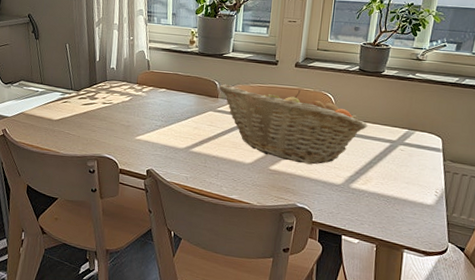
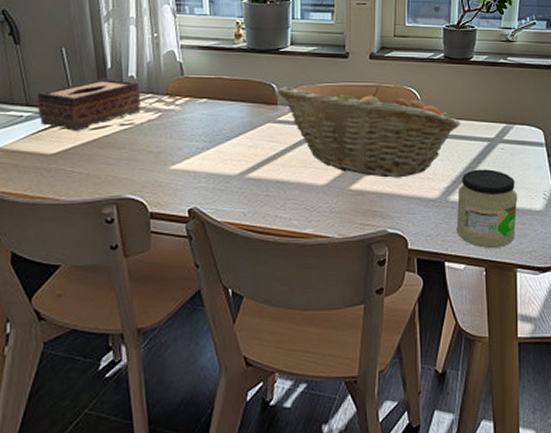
tissue box: none [48,68,119,105] -> present [37,78,141,131]
jar: none [354,164,412,231] -> present [456,169,518,249]

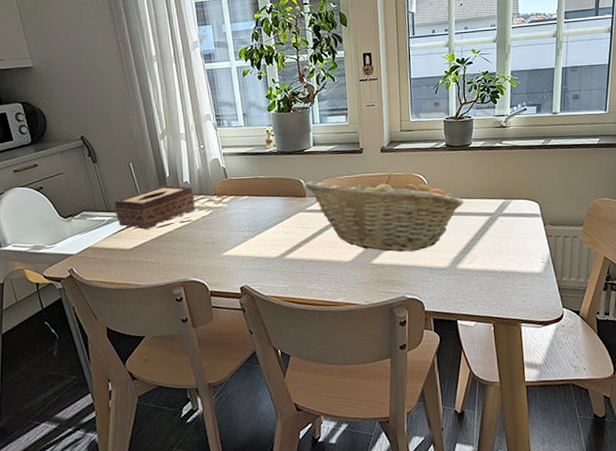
jar: present [456,169,518,249] -> none [465,239,519,308]

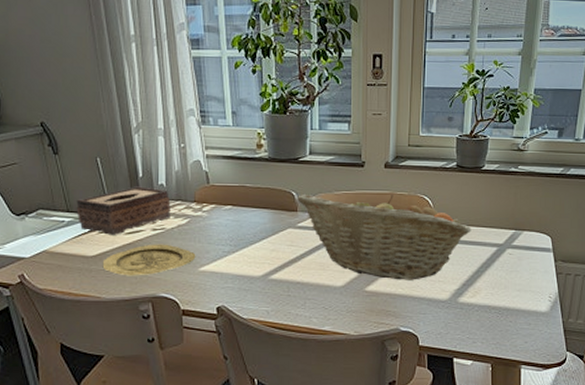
plate: none [139,234,220,265] -> present [102,244,196,276]

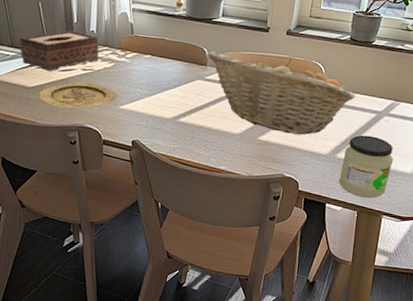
jar: none [465,273,524,347] -> present [339,135,394,199]

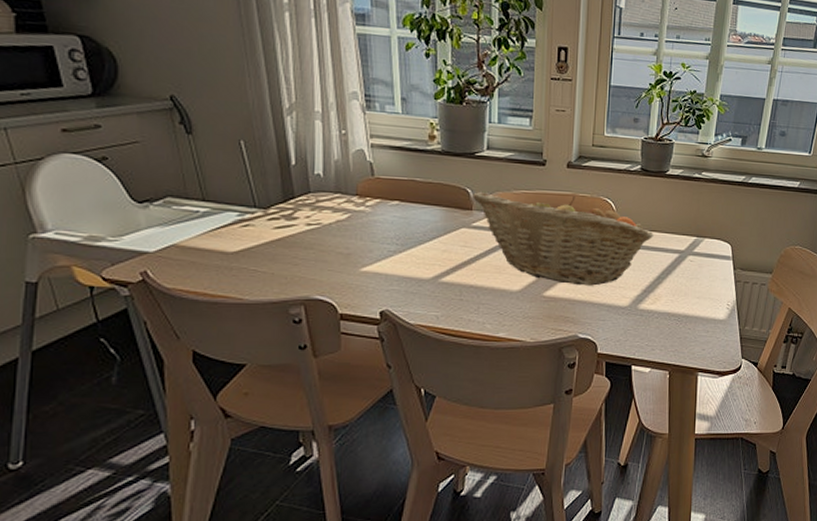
tissue box: present [19,30,99,71] -> none [214,175,329,229]
plate: present [39,82,118,108] -> none [245,240,357,276]
jar: present [339,135,394,199] -> none [644,279,703,354]

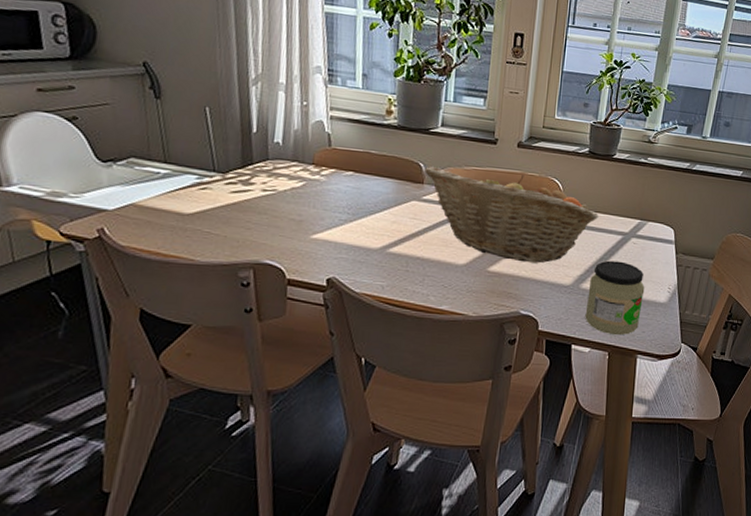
jar: none [644,279,703,354] -> present [585,260,645,336]

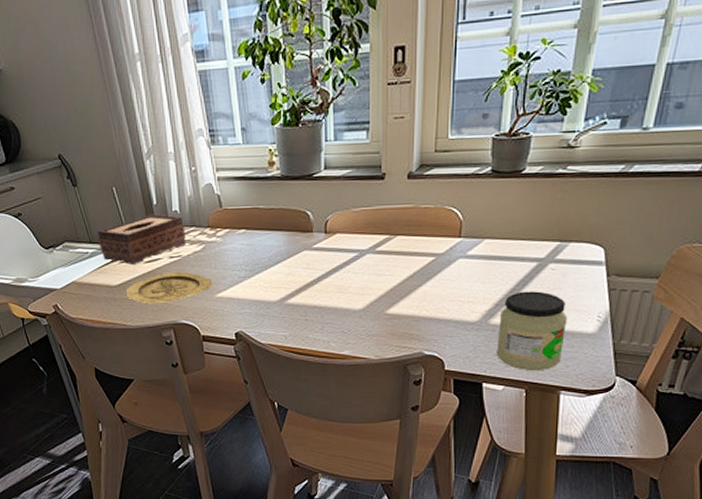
tissue box: none [175,142,286,193] -> present [97,214,186,264]
plate: none [199,205,309,239] -> present [125,271,213,304]
fruit basket: present [425,167,599,263] -> none [313,209,507,302]

